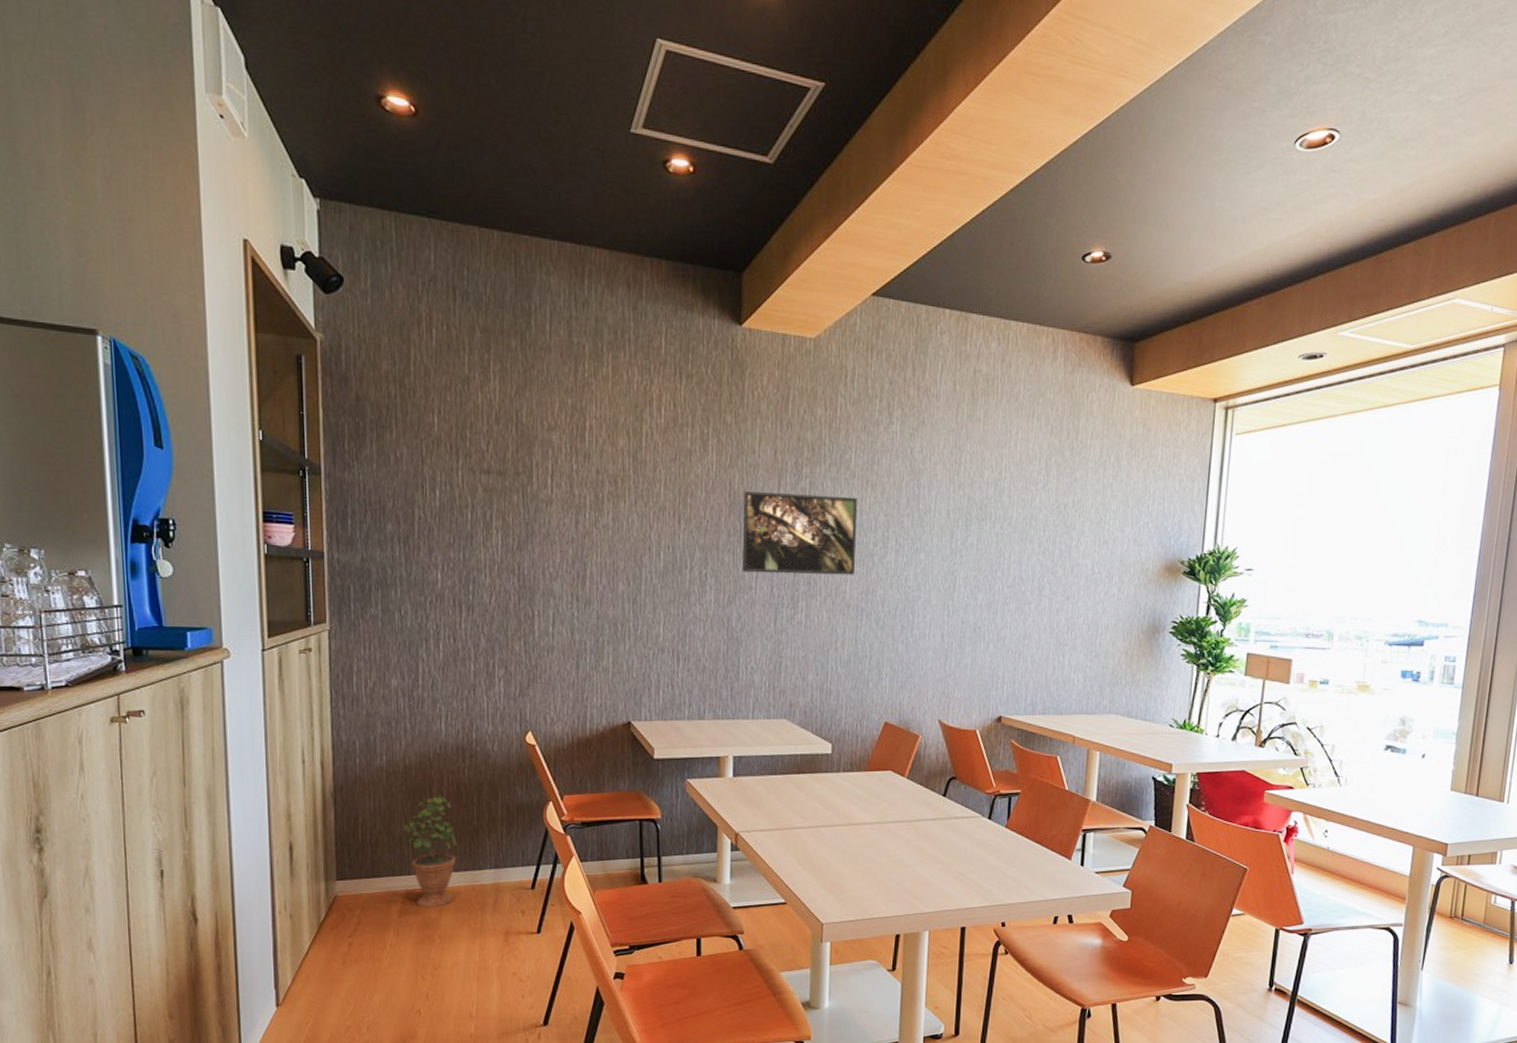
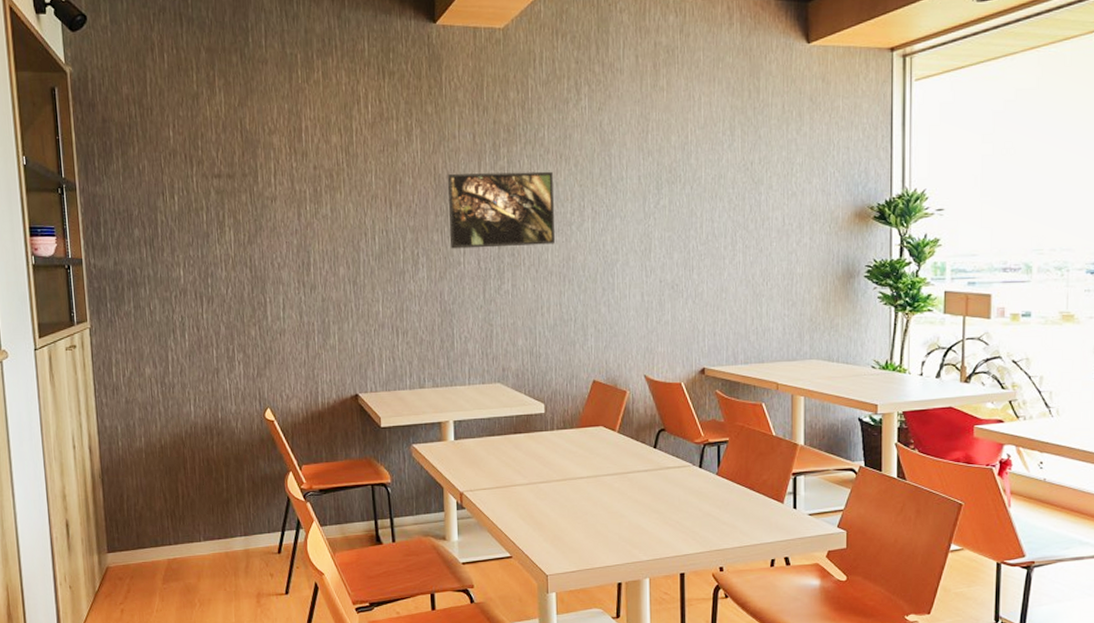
potted plant: present [401,791,457,908] -> none [161,467,210,575]

